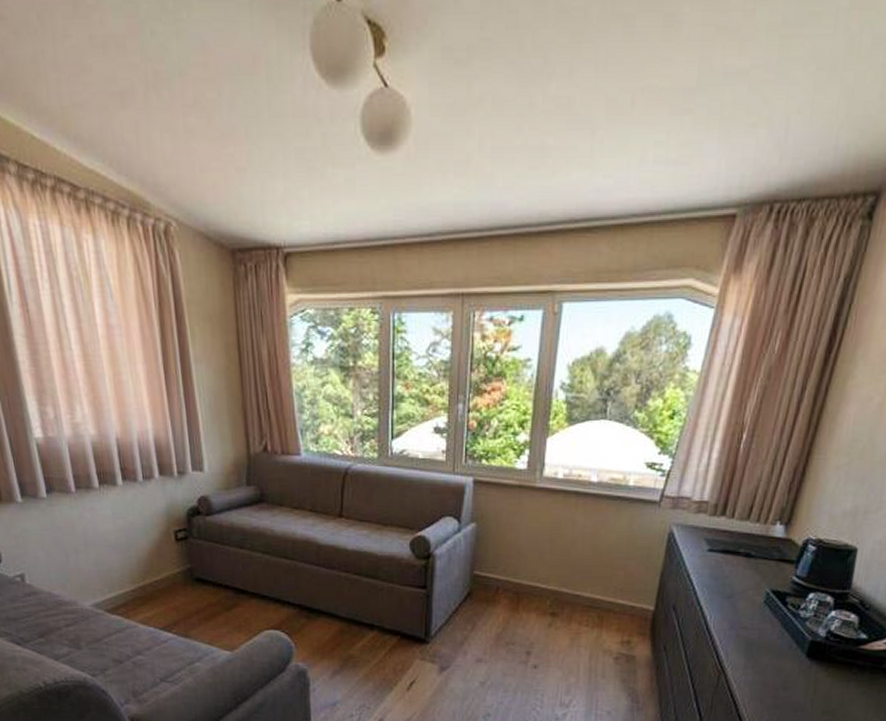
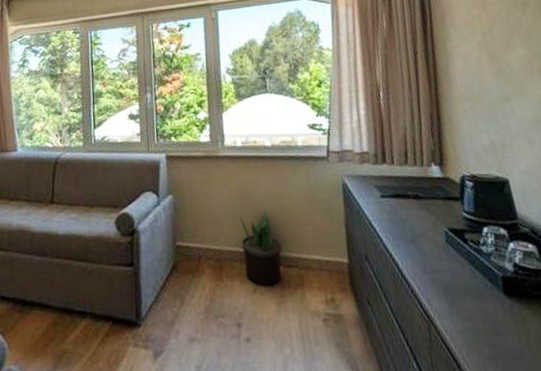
planter: none [544,551,587,622] -> present [240,211,282,286]

